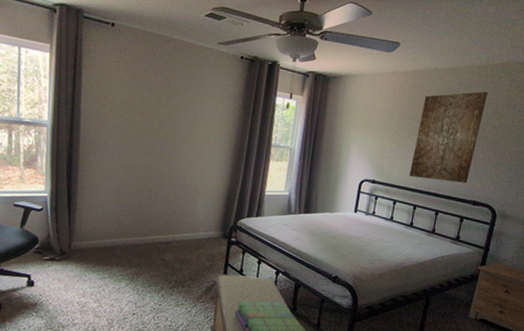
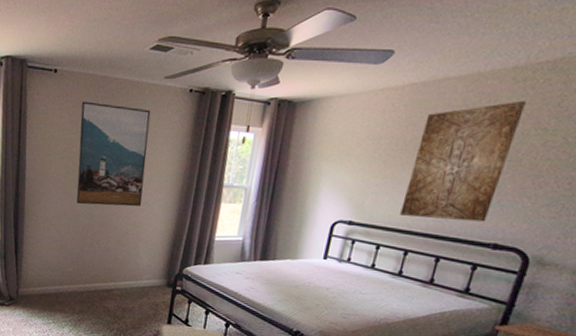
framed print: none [134,57,206,161] -> present [76,101,151,207]

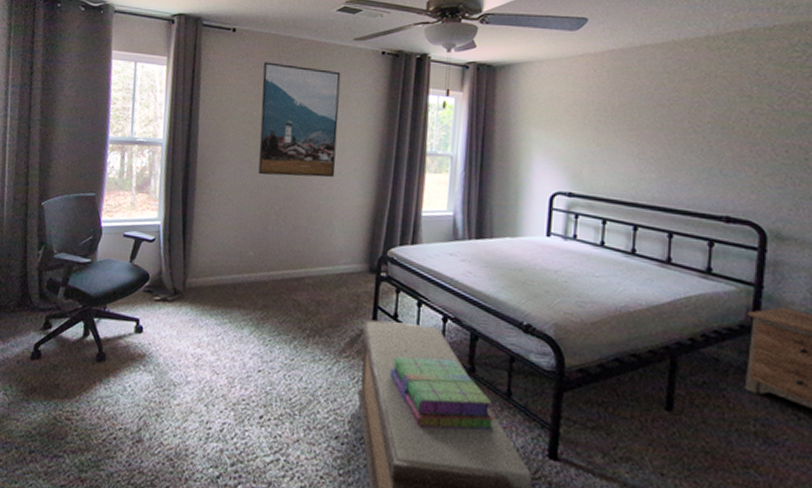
wall art: present [400,100,526,222] -> none [622,68,725,193]

